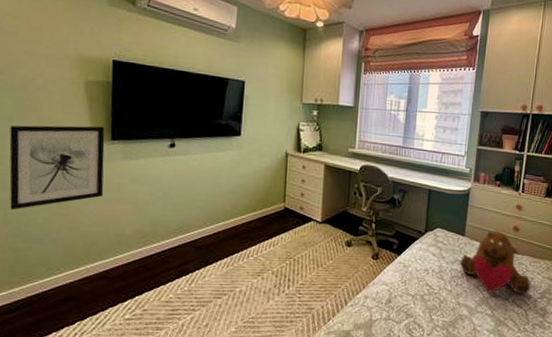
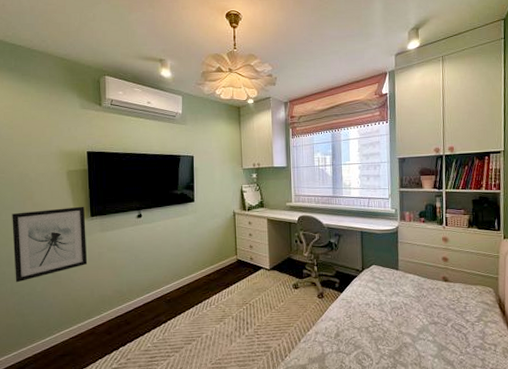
bear: present [460,231,531,295] -> none [398,263,467,320]

